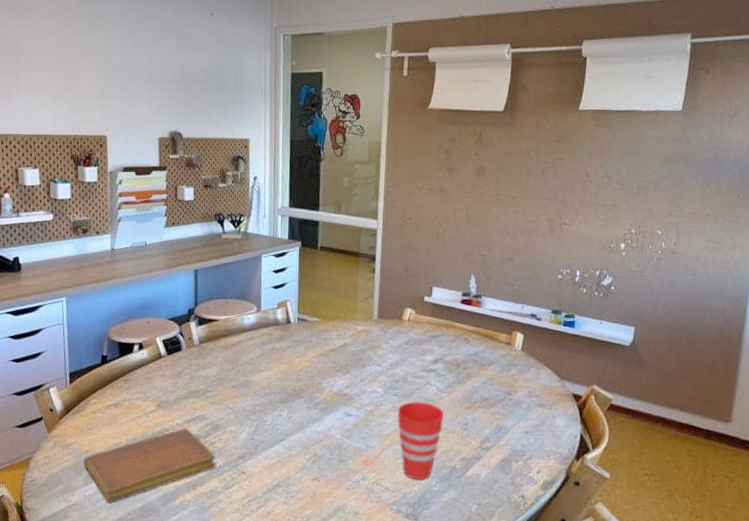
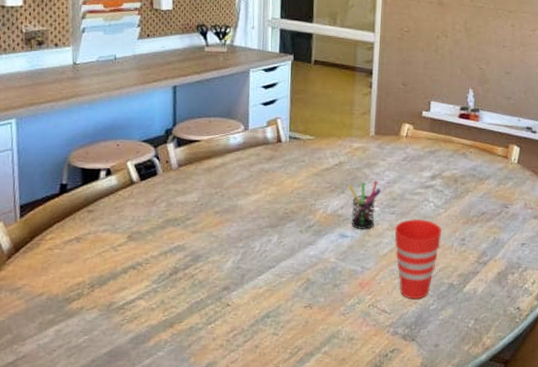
notebook: present [83,428,217,503] -> none [36,261,198,351]
pen holder: none [352,363,385,410] -> present [348,181,382,230]

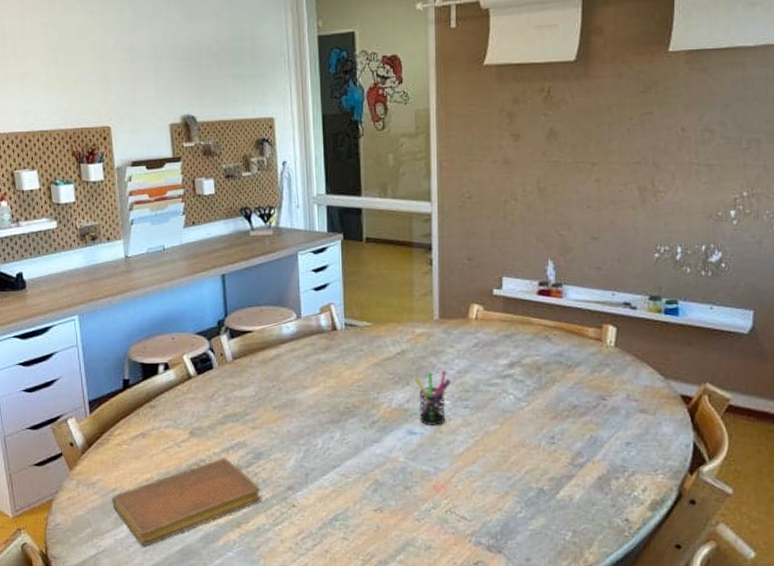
notebook: none [36,261,198,351] -> present [111,458,262,547]
cup: present [394,218,442,300] -> none [469,413,526,506]

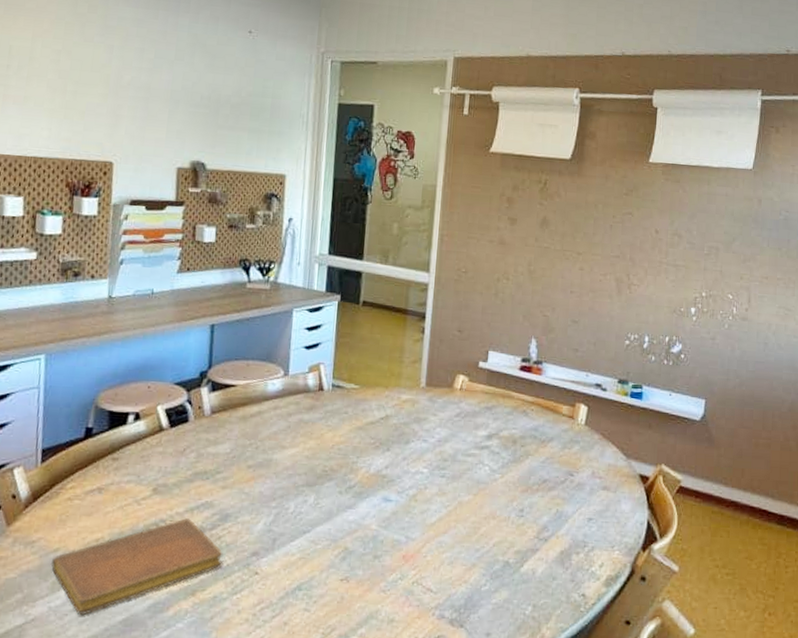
pen holder: present [413,371,452,426] -> none [394,438,431,494]

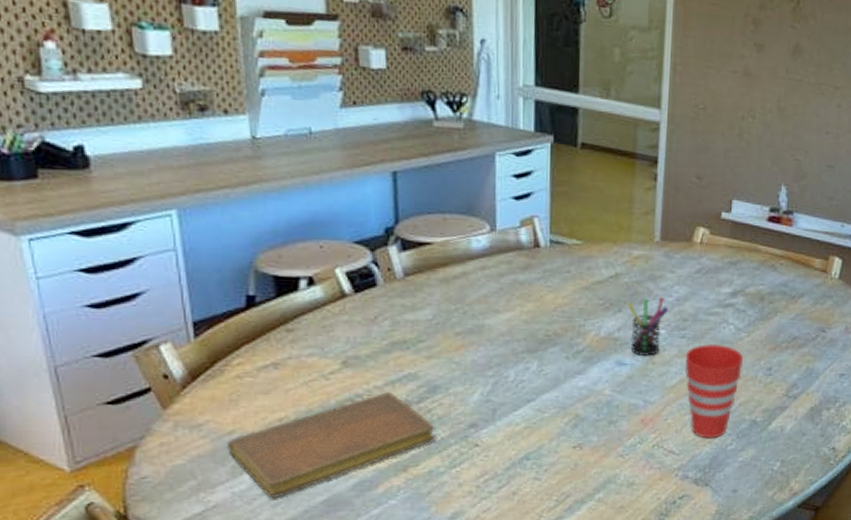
pen holder: none [394,438,431,494] -> present [626,297,669,357]
cup: none [443,483,497,578] -> present [684,343,744,439]

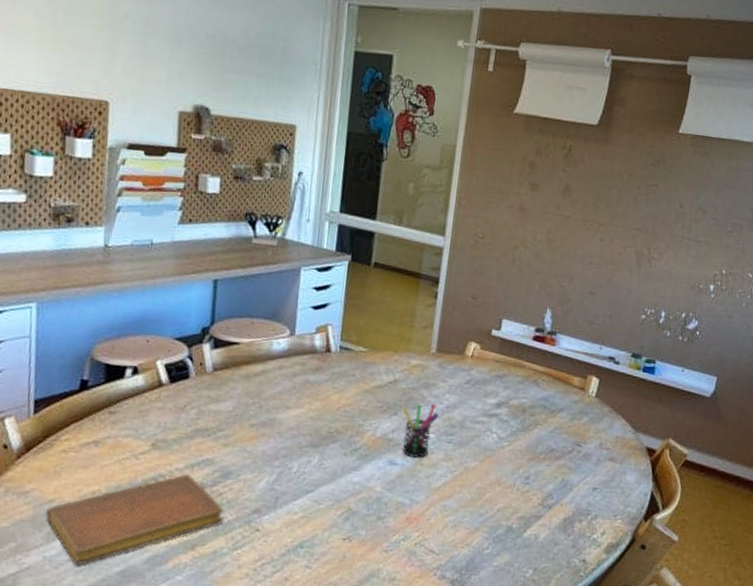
cup: present [684,343,744,439] -> none [449,450,504,541]

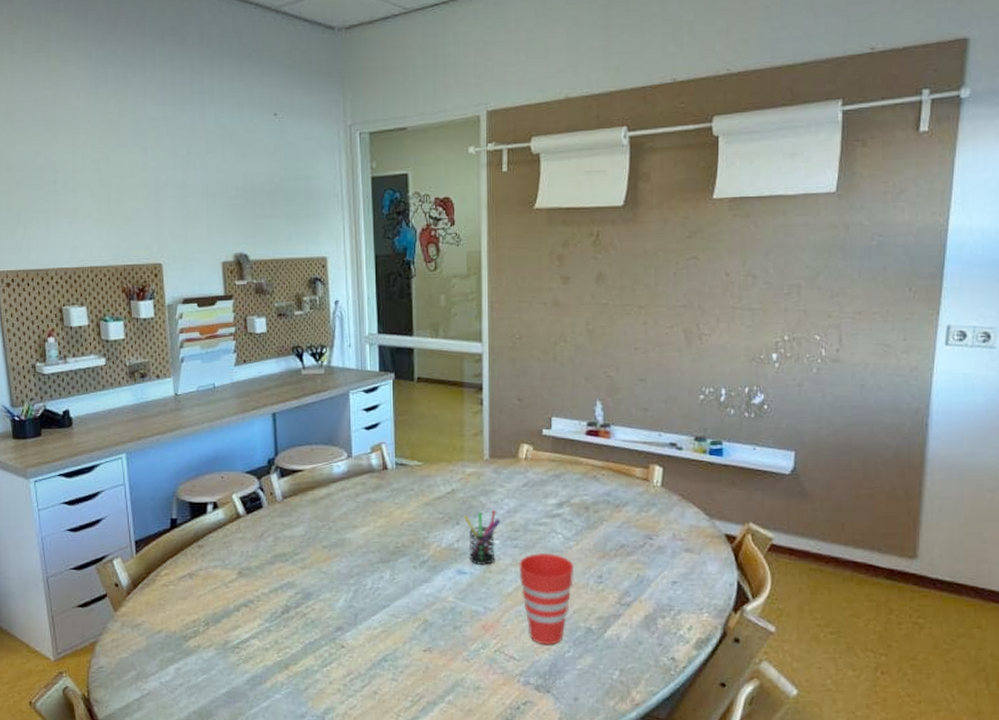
notebook: present [45,474,224,566] -> none [156,598,311,689]
cup: none [449,450,504,541] -> present [519,552,575,645]

